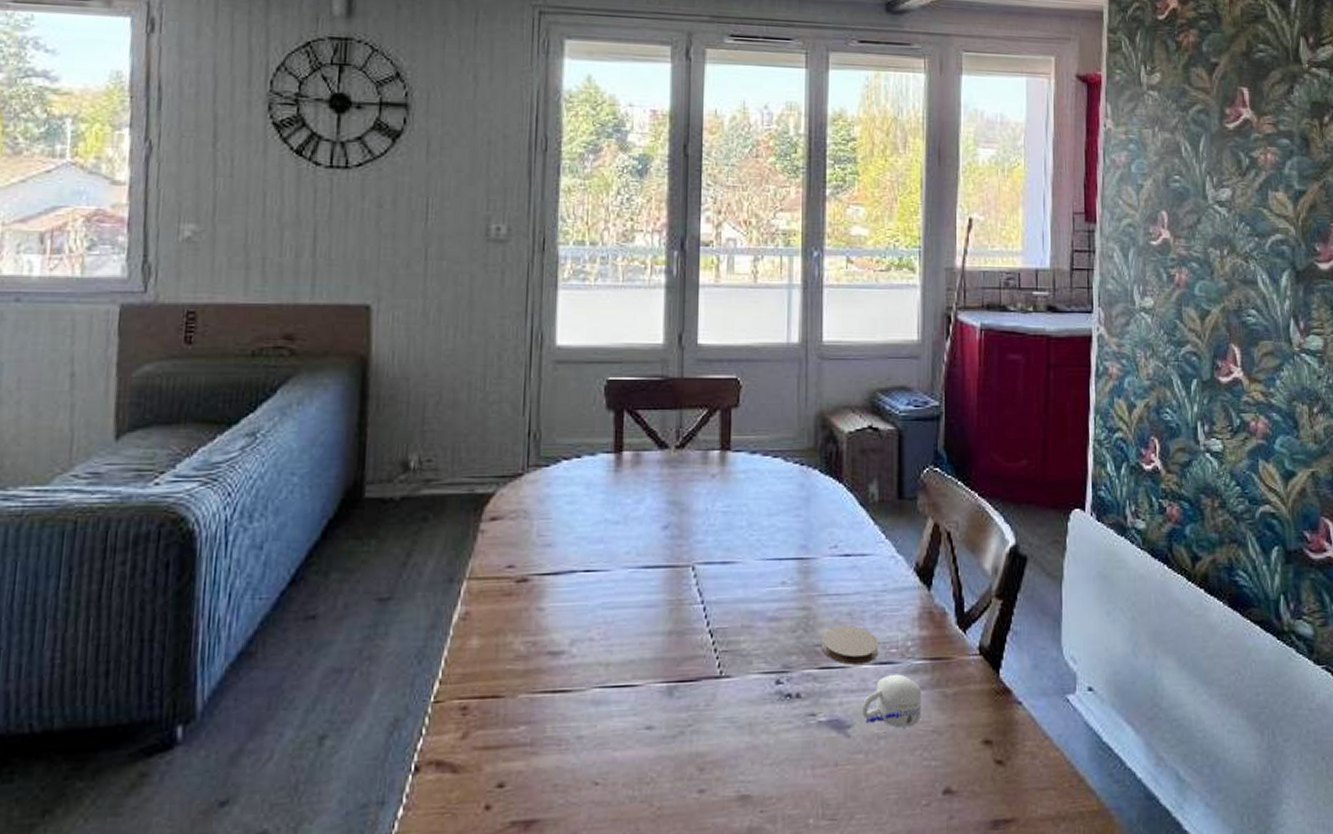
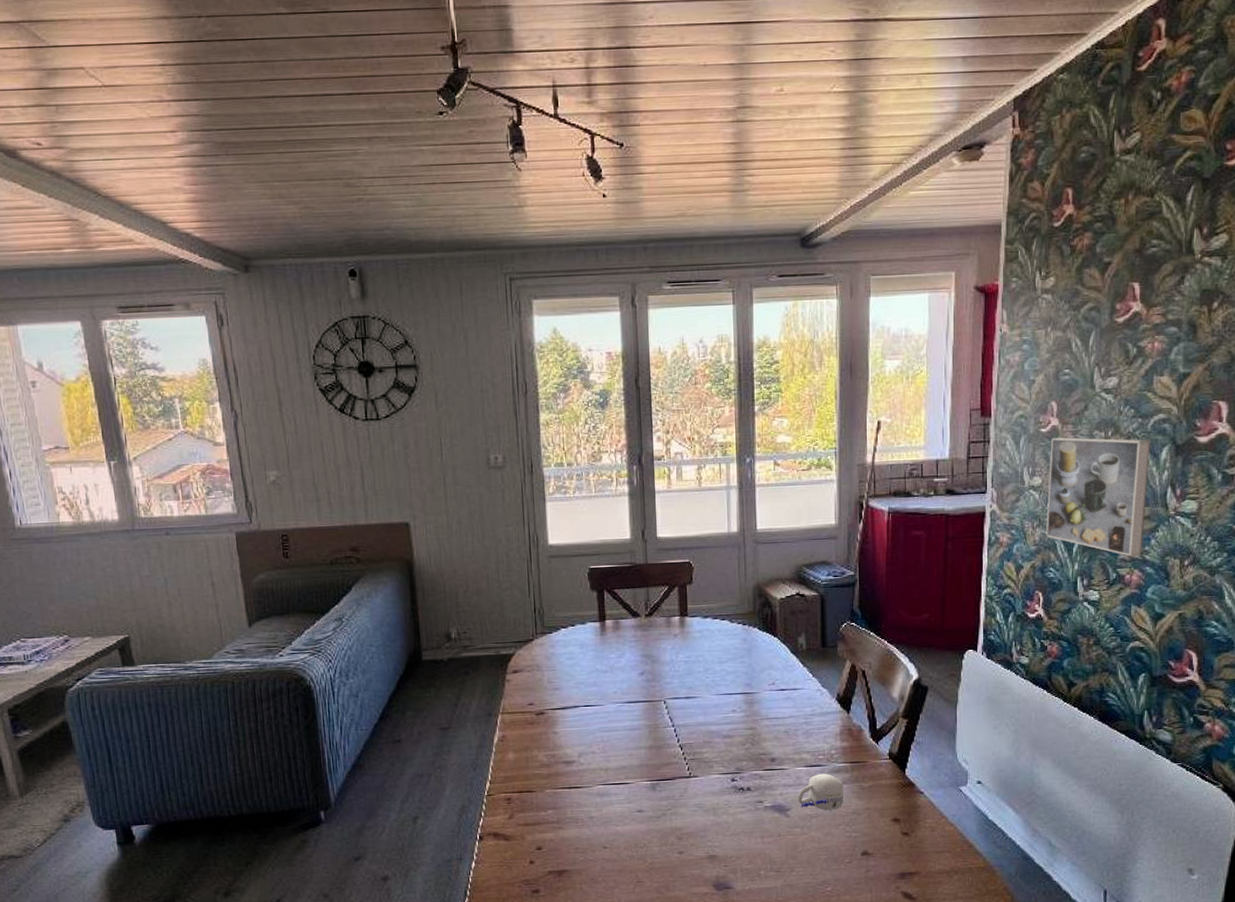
coaster: present [822,625,879,665] -> none [765,740,810,767]
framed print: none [1160,252,1270,399] -> present [1046,437,1151,557]

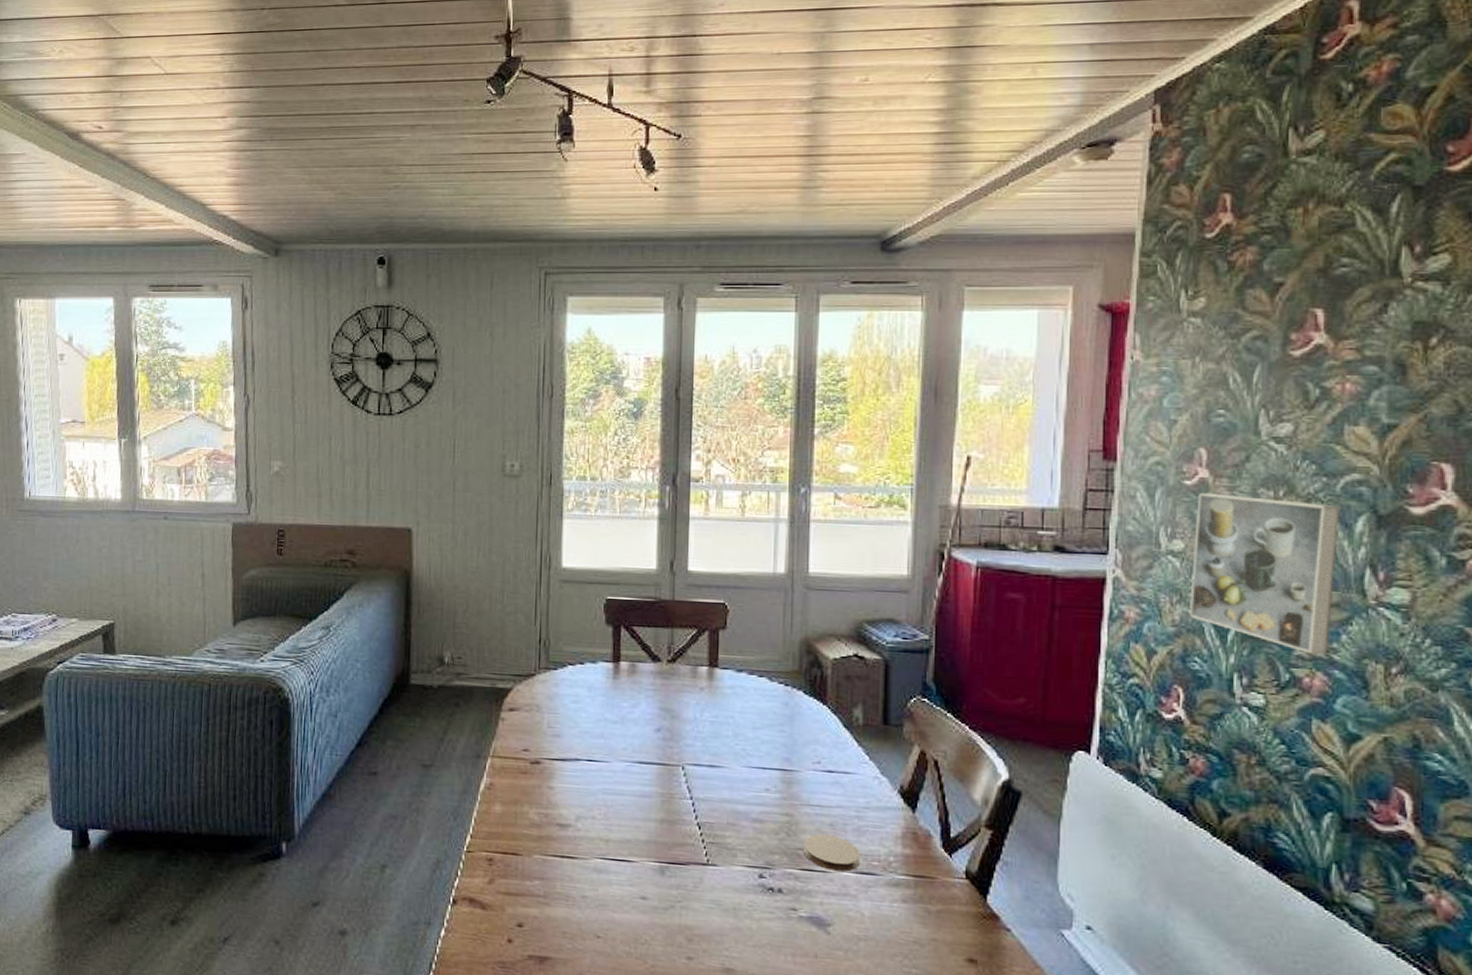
coaster: none [765,740,810,767] -> present [804,834,861,872]
mug: present [797,773,844,810] -> none [841,884,904,935]

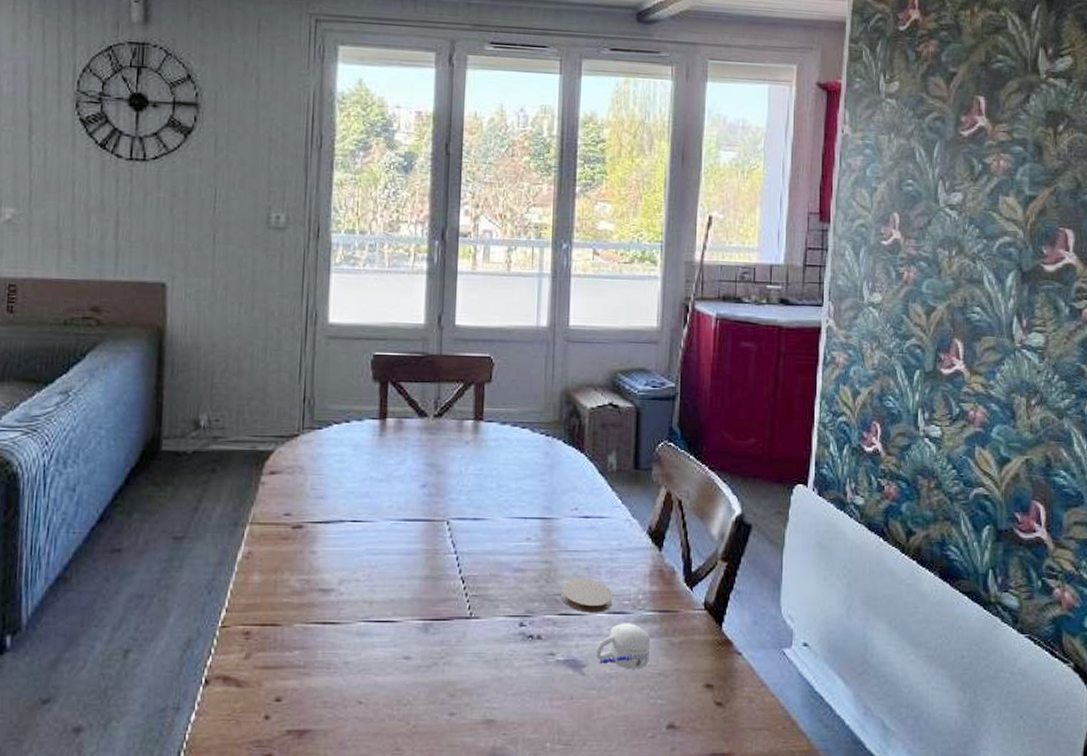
mug: none [841,884,904,935] -> present [595,623,651,669]
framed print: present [1190,492,1340,655] -> none [886,251,996,391]

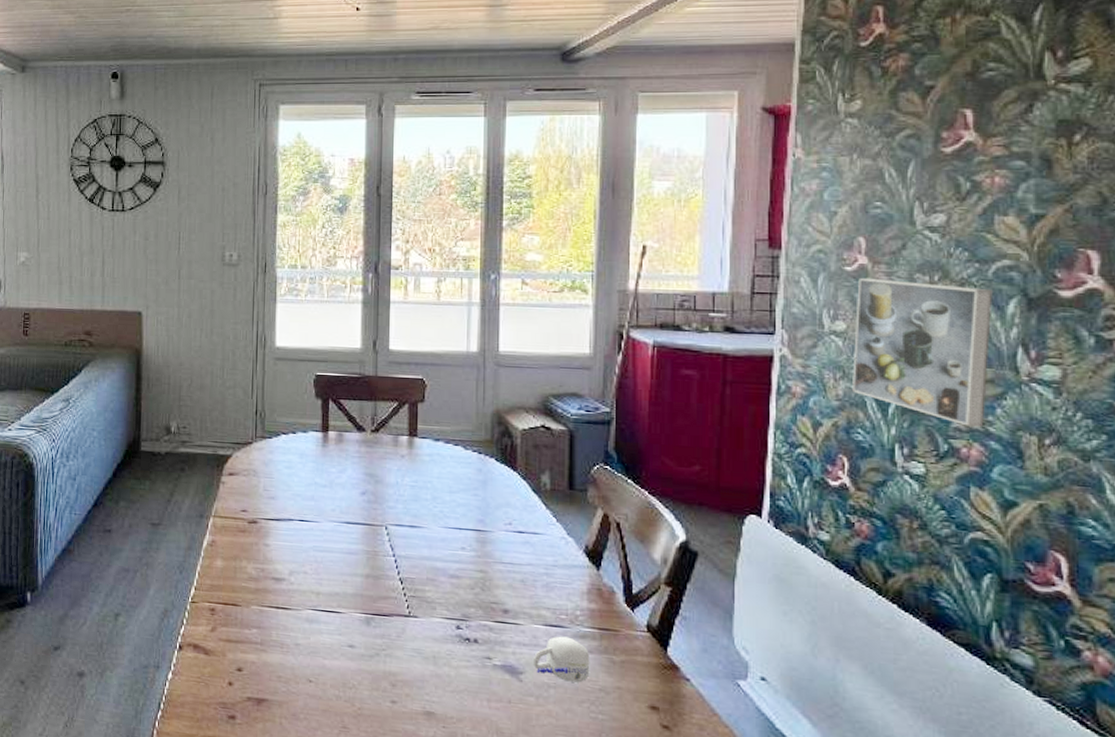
coaster: present [561,579,613,613] -> none [497,589,550,624]
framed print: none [886,251,996,391] -> present [852,277,993,427]

